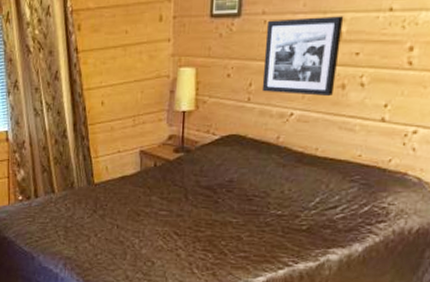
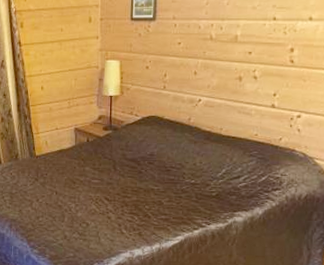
picture frame: present [261,16,344,97] -> none [174,23,238,87]

